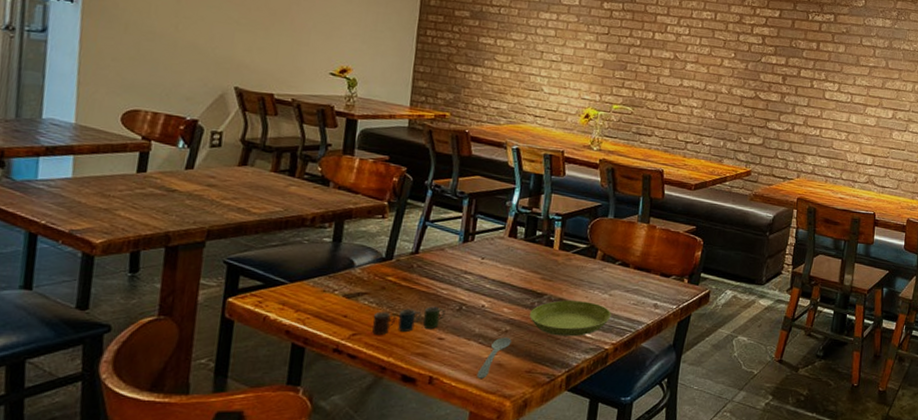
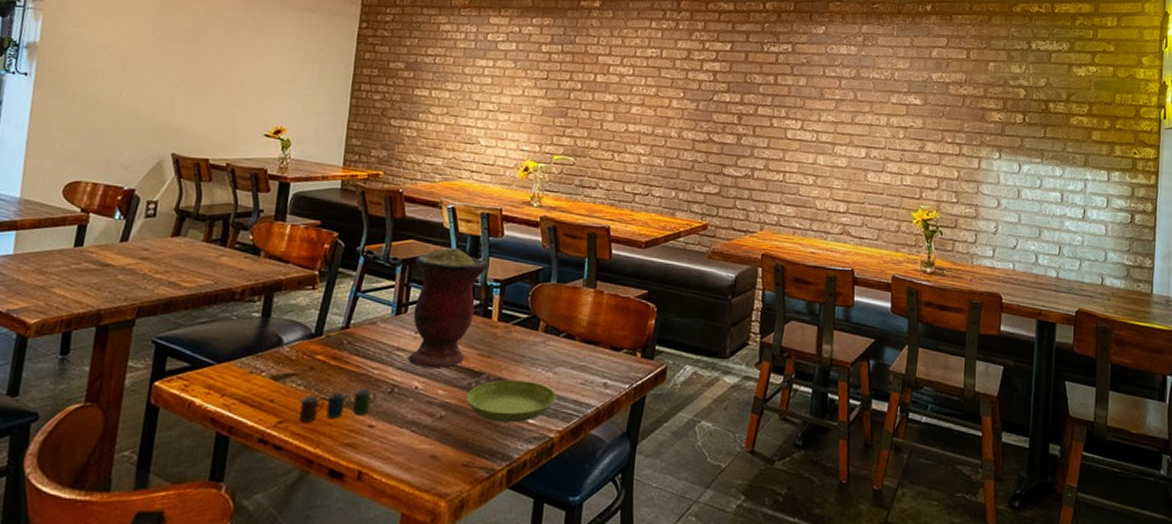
vase: none [475,184,552,290] -> present [408,248,489,369]
spoon: present [476,337,512,379] -> none [409,424,447,474]

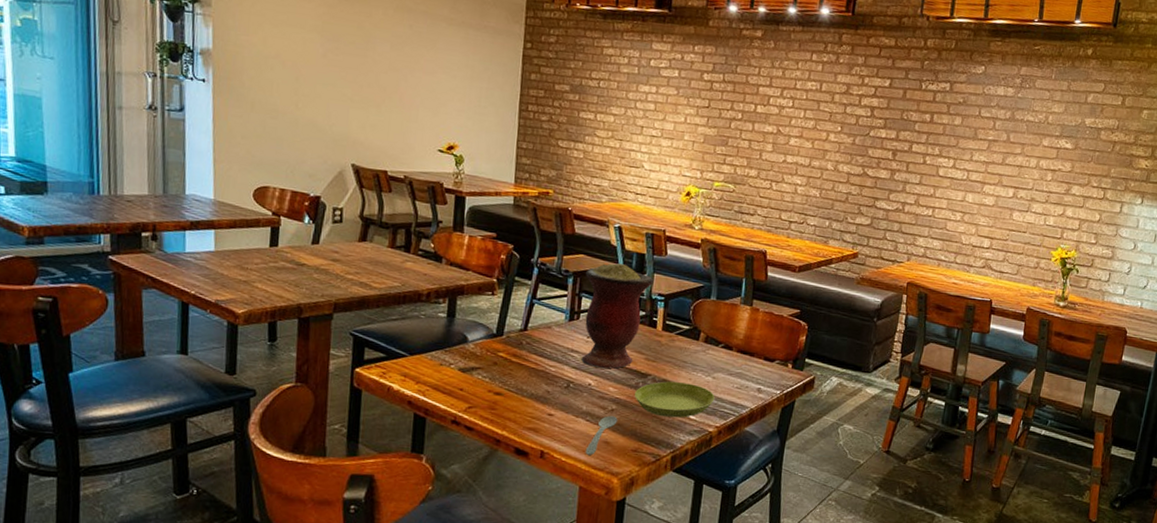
cup: present [299,388,376,423] -> none [486,382,554,409]
spoon: none [409,424,447,474] -> present [585,416,618,455]

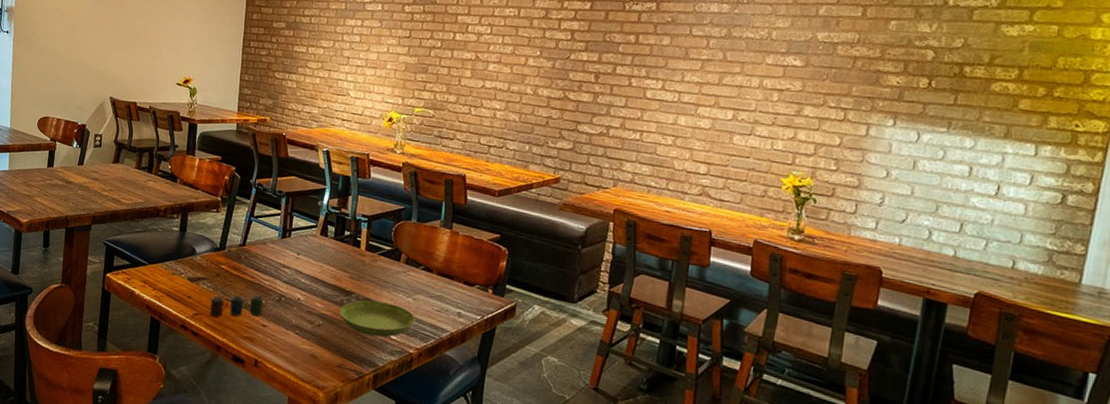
cup: none [486,382,554,409] -> present [210,295,268,318]
vase: present [581,263,654,369] -> none [292,185,358,285]
spoon: present [585,416,618,455] -> none [294,330,324,368]

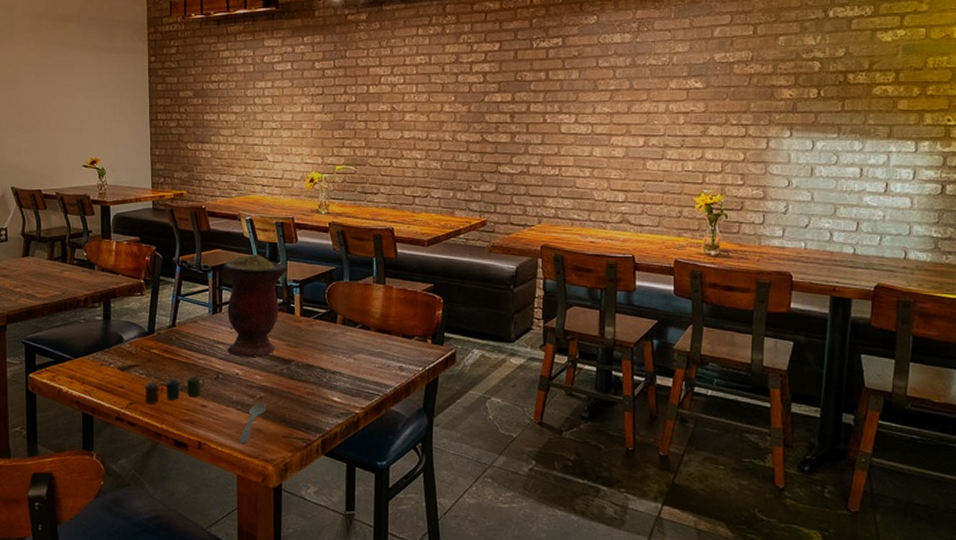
vase: none [292,185,358,285] -> present [224,255,288,358]
spoon: none [294,330,324,368] -> present [239,404,267,443]
saucer: present [339,300,415,338] -> none [279,366,358,402]

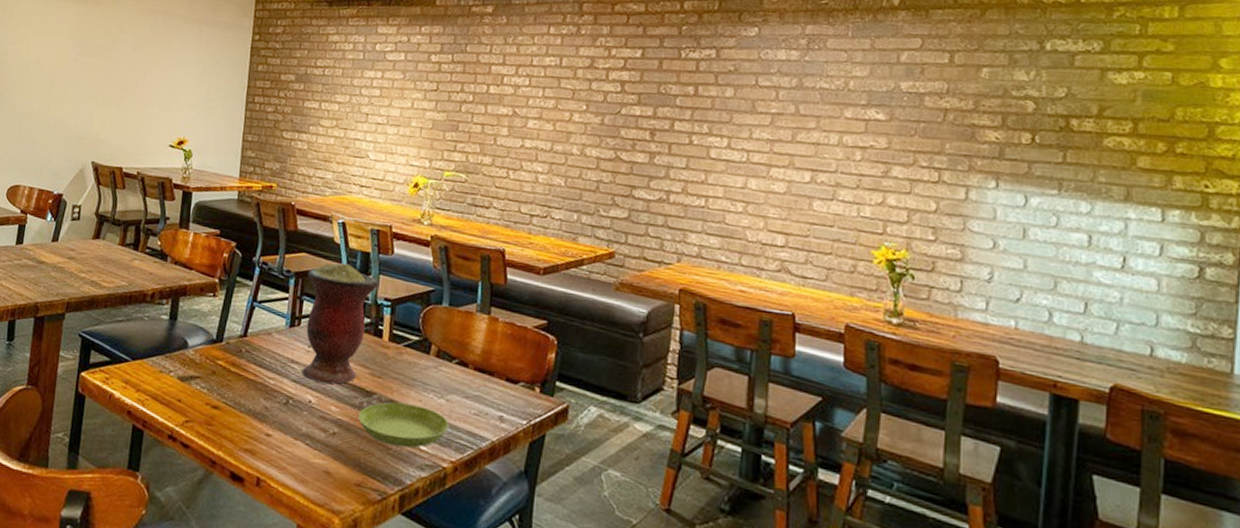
cup: present [144,375,205,404] -> none [203,396,272,425]
spoon: present [239,404,267,443] -> none [304,440,340,487]
saucer: none [279,366,358,402] -> present [357,402,449,448]

